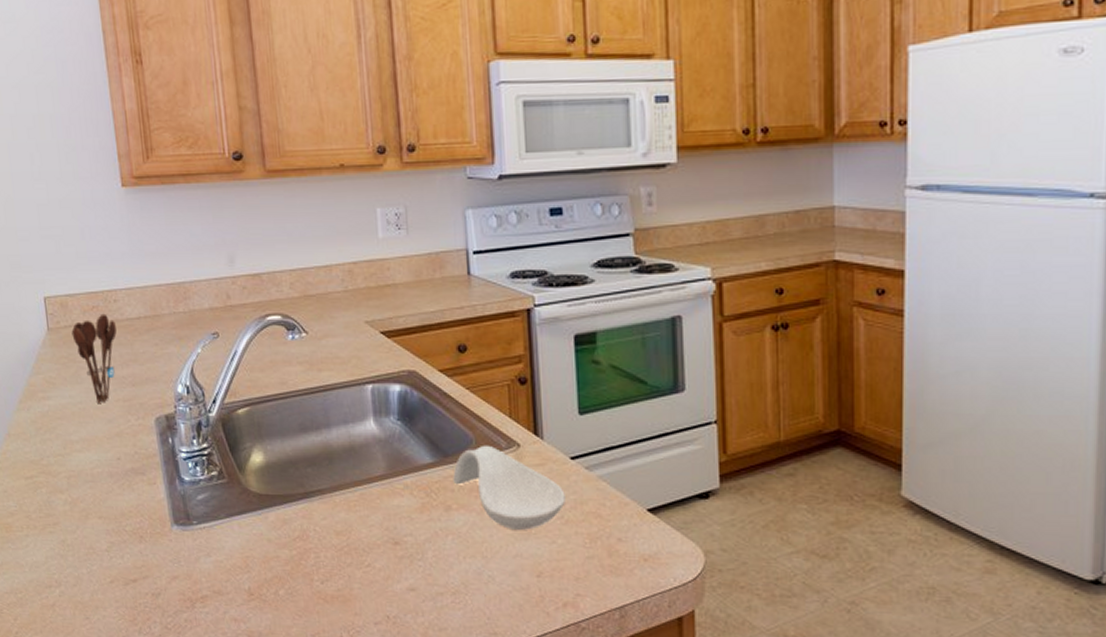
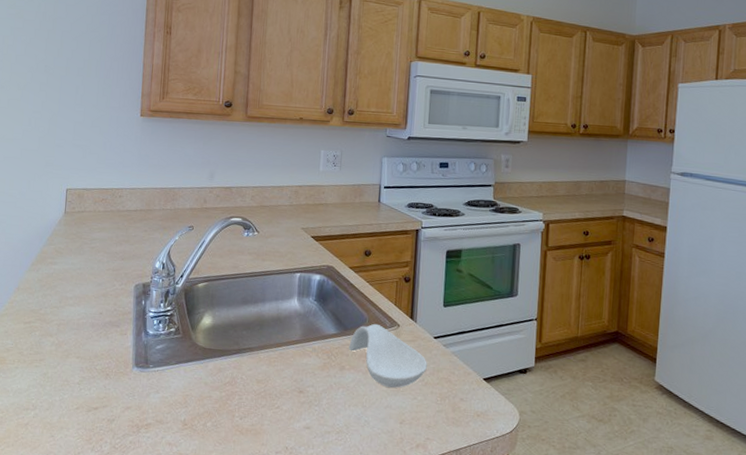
utensil holder: present [71,313,117,404] -> none [82,205,118,271]

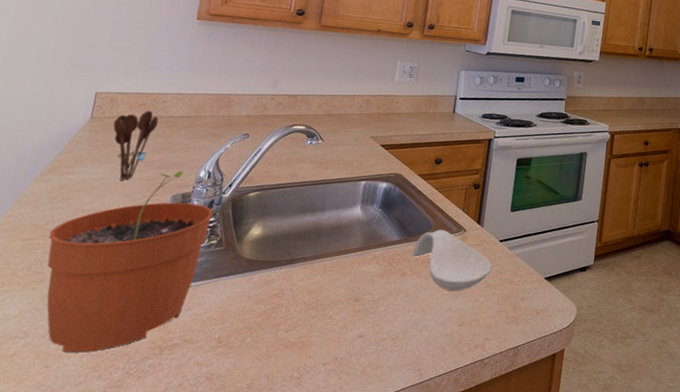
plant pot: none [43,262,170,426] -> present [46,171,214,353]
utensil holder: none [82,205,118,271] -> present [113,110,159,181]

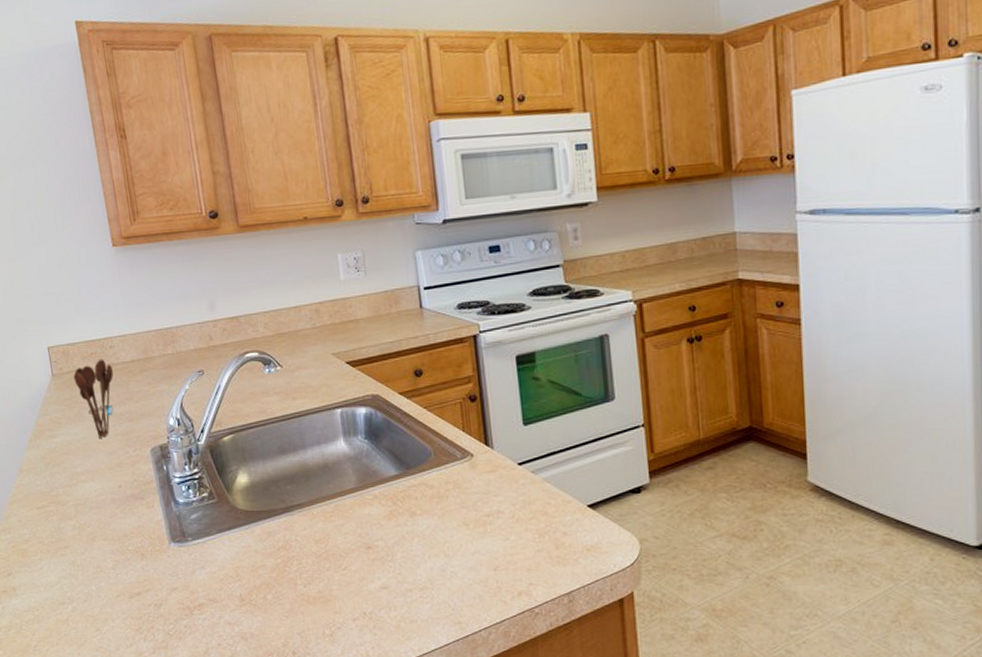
plant pot: present [46,171,214,353] -> none [56,421,198,615]
spoon rest: present [411,229,491,291] -> none [415,456,516,530]

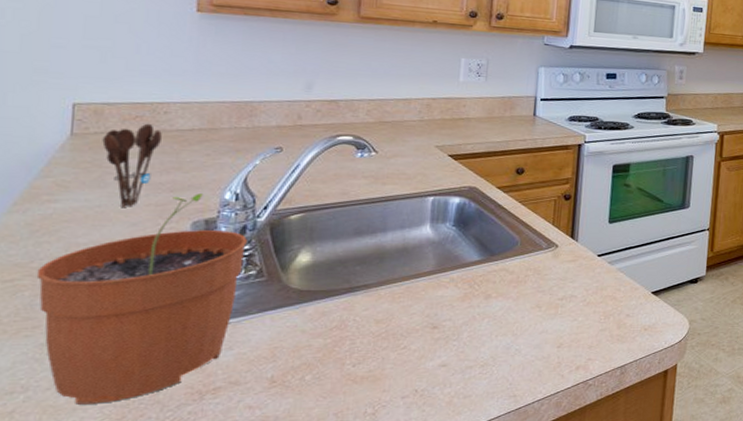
plant pot: none [56,421,198,615] -> present [36,194,248,405]

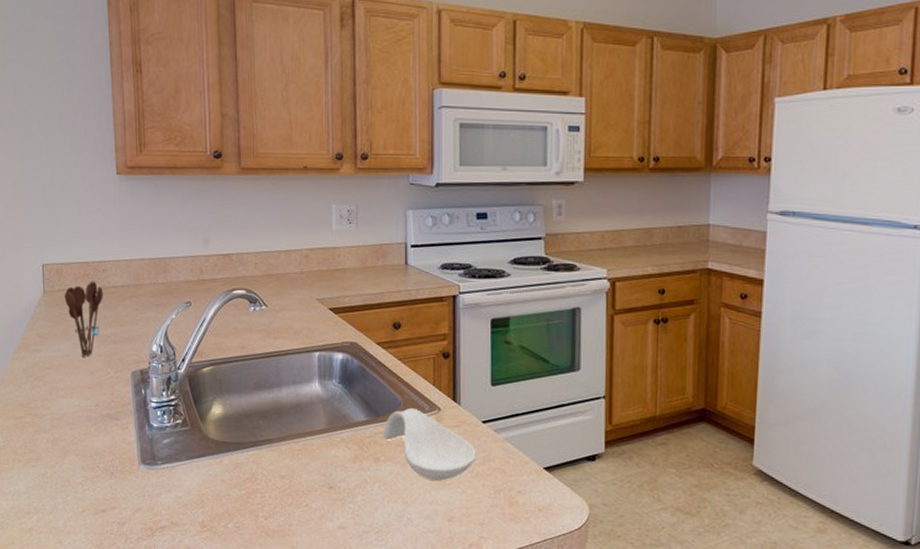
plant pot: present [36,194,248,405] -> none [34,346,173,530]
spoon rest: none [496,246,590,311] -> present [382,407,476,481]

